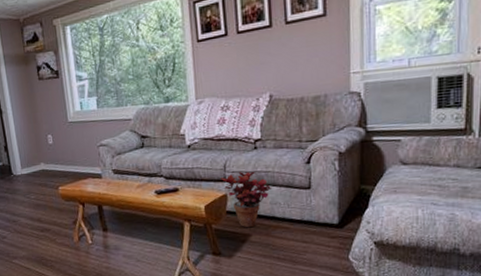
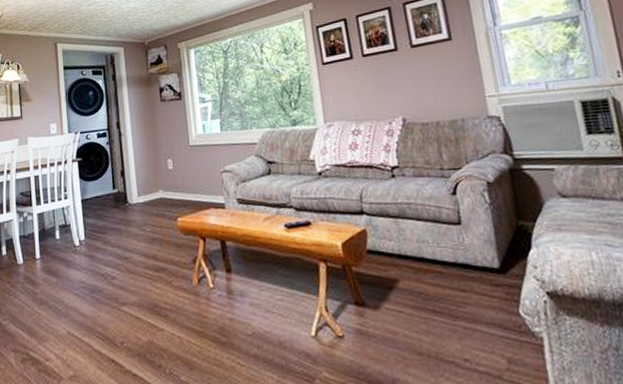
potted plant: present [221,171,274,228] -> none [358,202,419,272]

